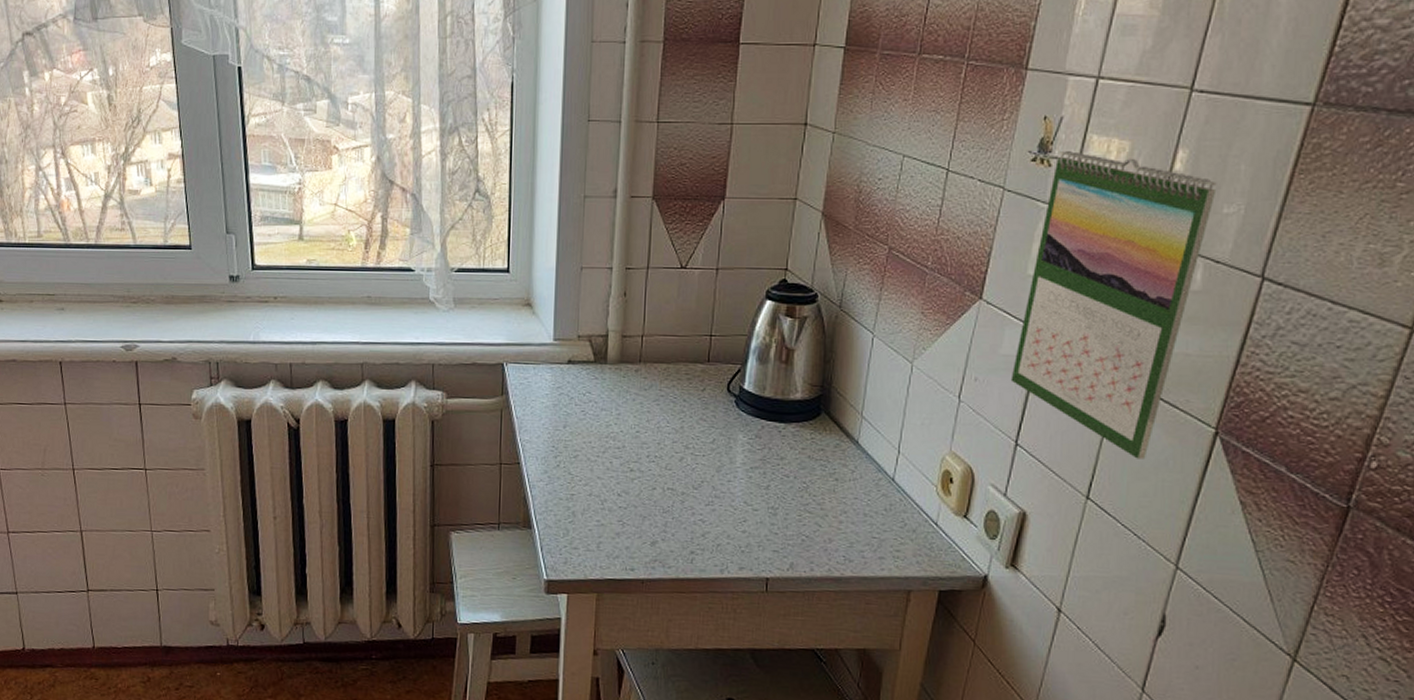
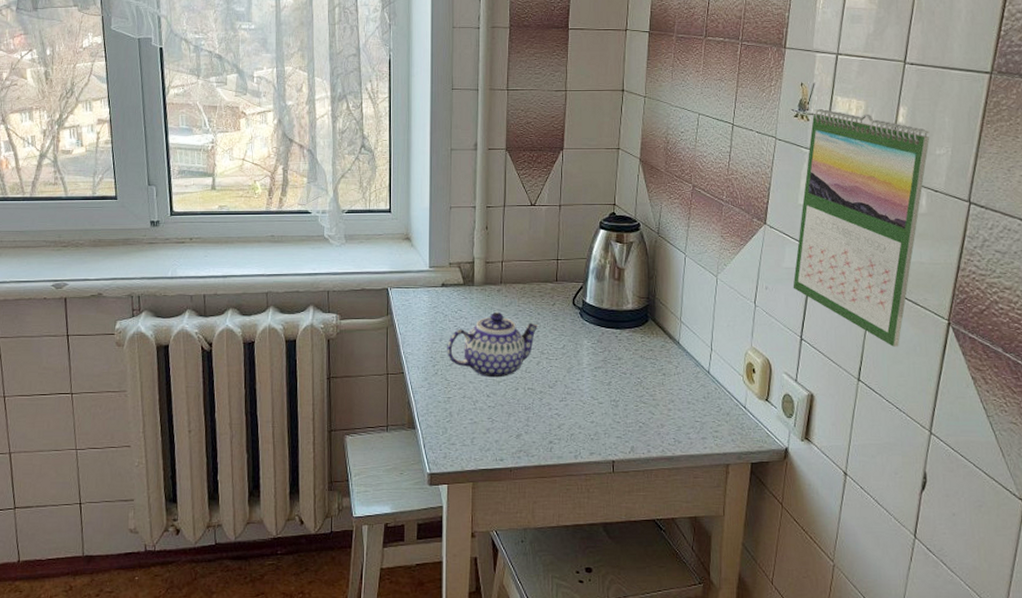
teapot: none [571,395,684,474] -> present [447,311,539,378]

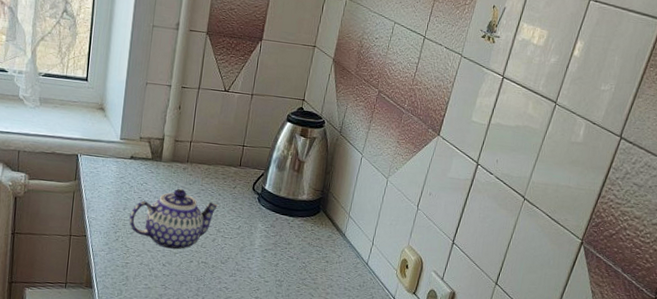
calendar: present [793,108,930,347] -> none [453,32,600,259]

